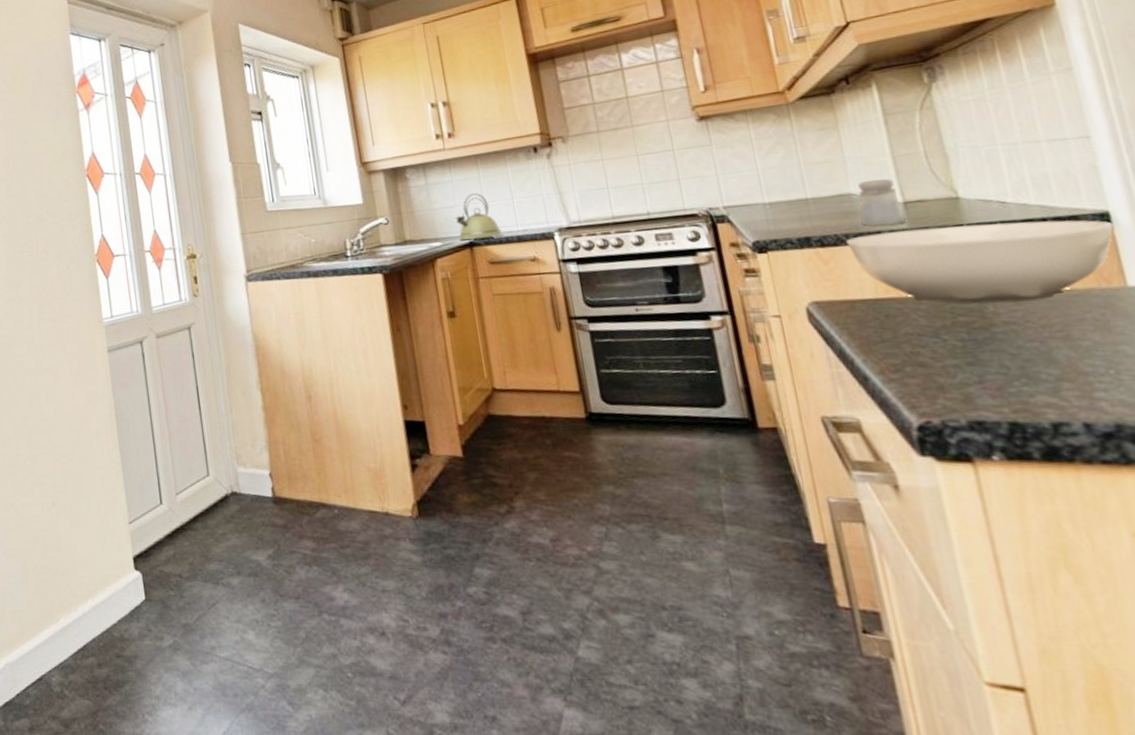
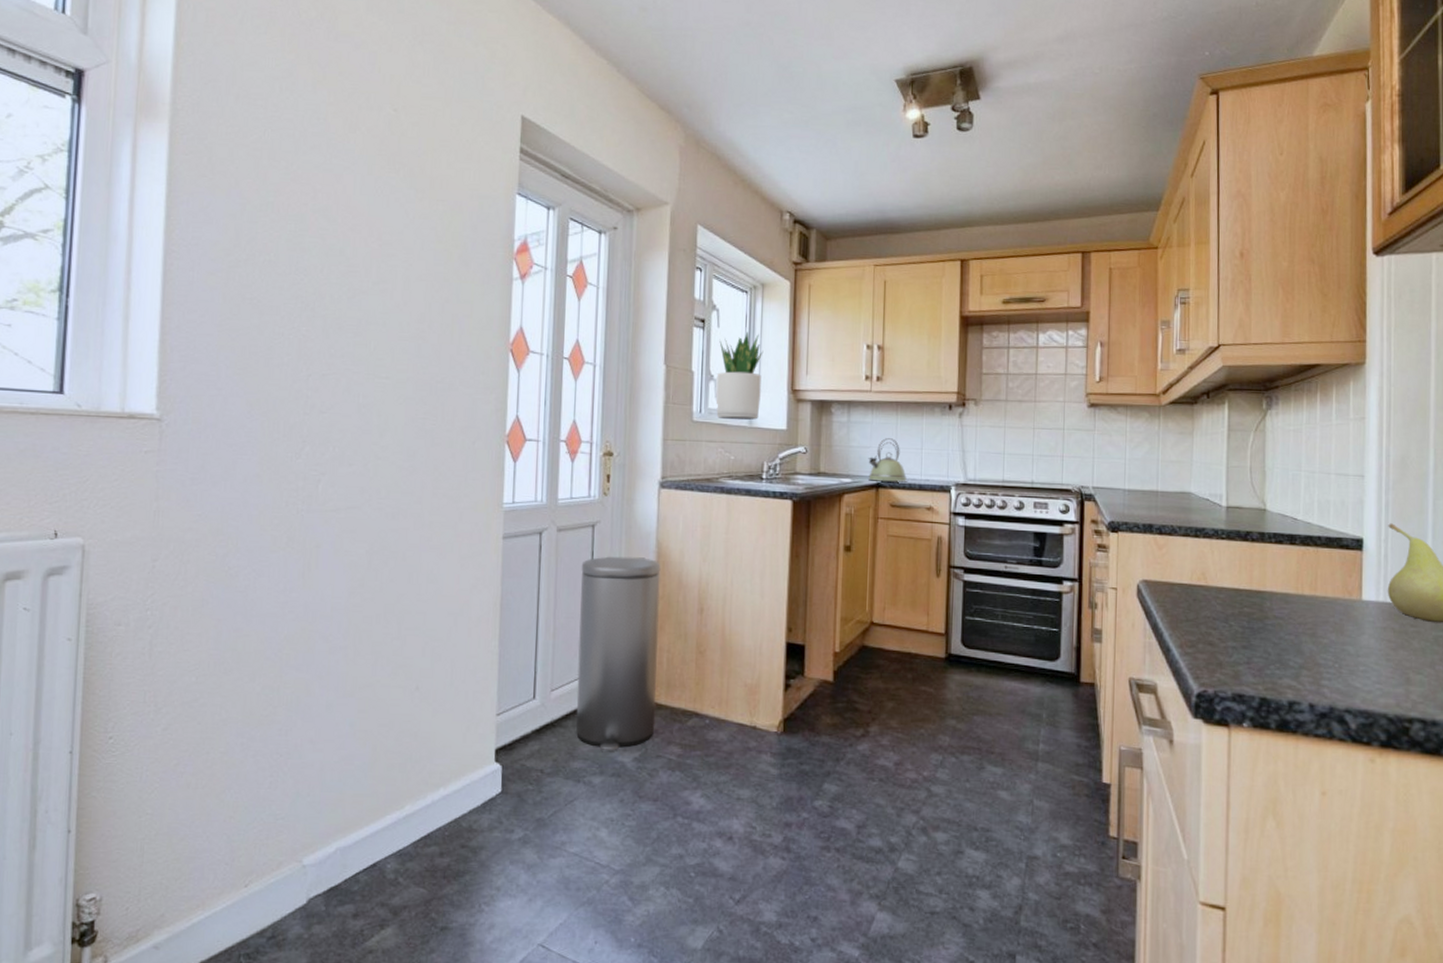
pedal bin: none [184,352,284,550] -> present [576,556,661,750]
planter: none [279,114,332,205] -> present [715,331,764,421]
bowl: present [846,220,1114,304] -> none [1179,529,1363,602]
salt shaker: present [858,179,906,227] -> none [1193,483,1225,525]

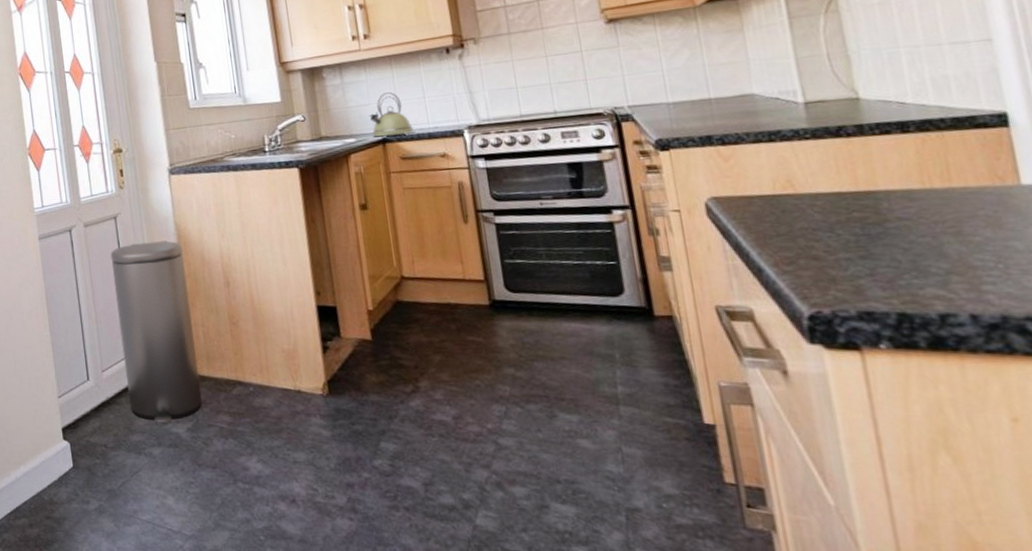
planter: present [715,331,764,421] -> none [202,16,252,102]

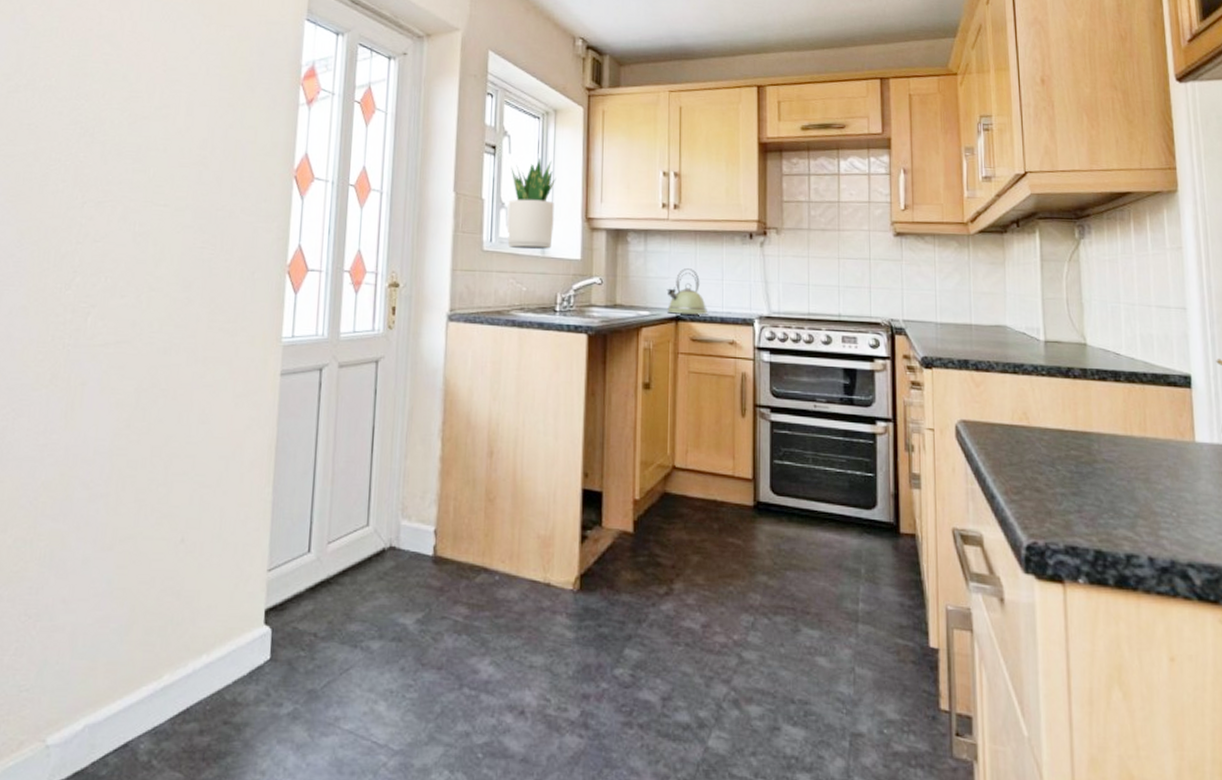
pedal bin: present [110,241,203,423] -> none [354,394,448,611]
planter: none [202,16,252,102] -> present [507,158,557,250]

